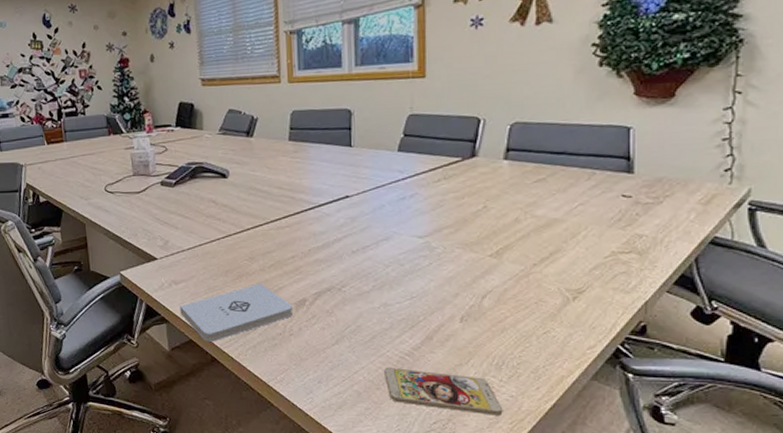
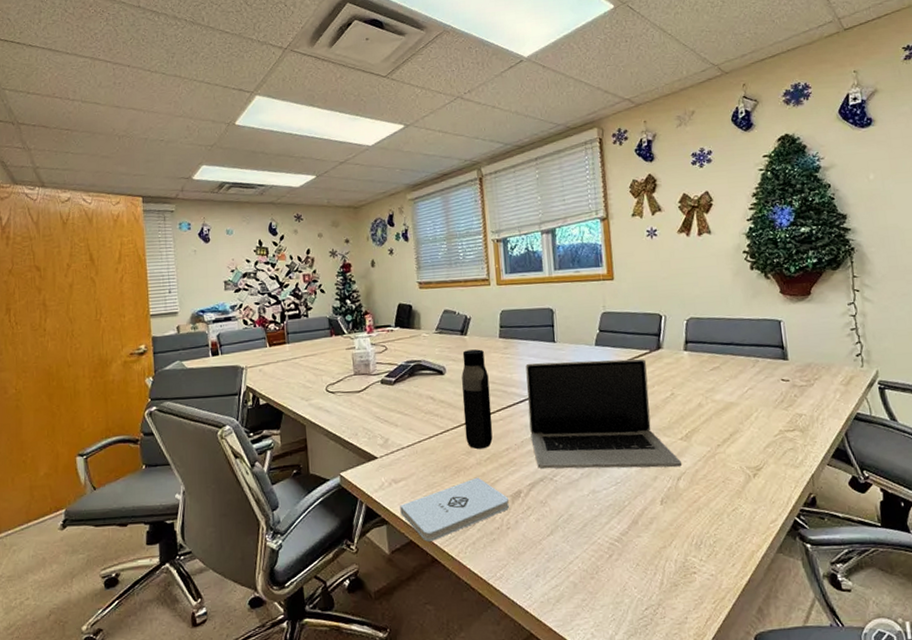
water bottle: none [246,152,278,256] -> present [461,349,493,450]
laptop: none [317,167,489,285] -> present [525,358,682,470]
smartphone: present [384,367,503,416] -> none [597,554,706,596]

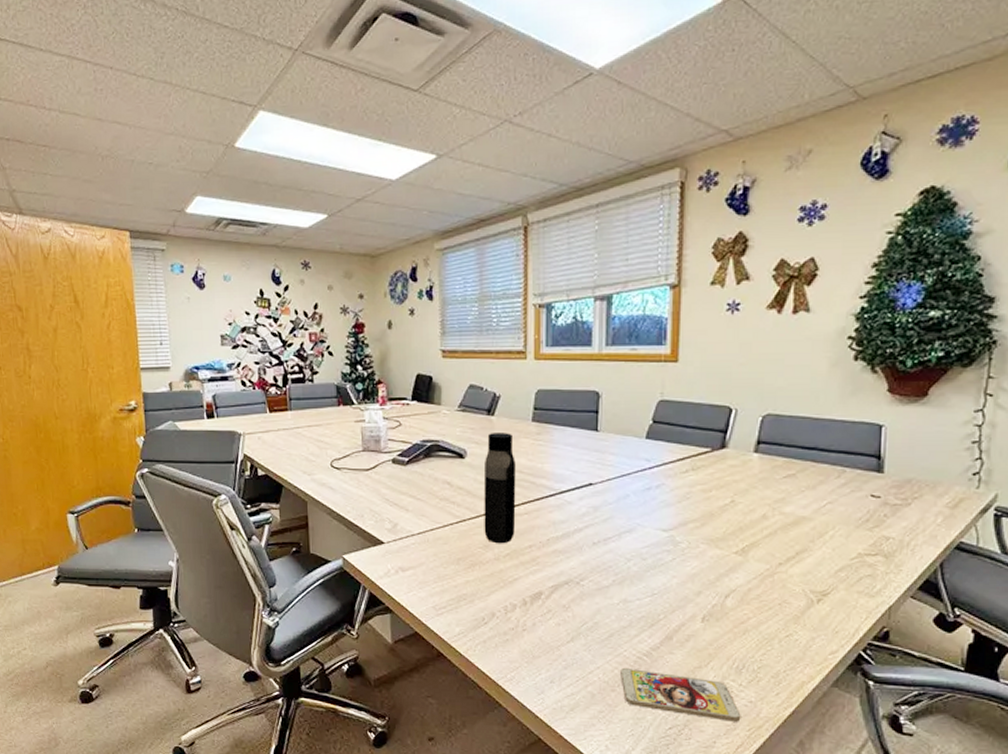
notepad: present [400,477,509,541] -> none [406,573,527,635]
laptop: present [525,358,682,470] -> none [559,453,733,584]
smartphone: none [597,554,706,596] -> present [620,667,741,722]

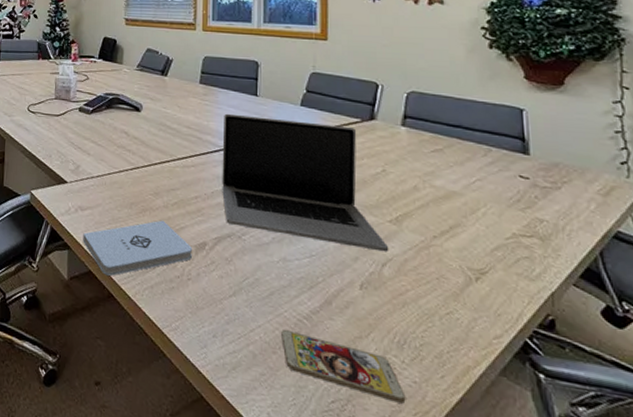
notepad: none [406,573,527,635] -> present [83,220,192,276]
water bottle: present [483,433,516,544] -> none [155,91,185,193]
laptop: none [559,453,733,584] -> present [222,113,389,253]

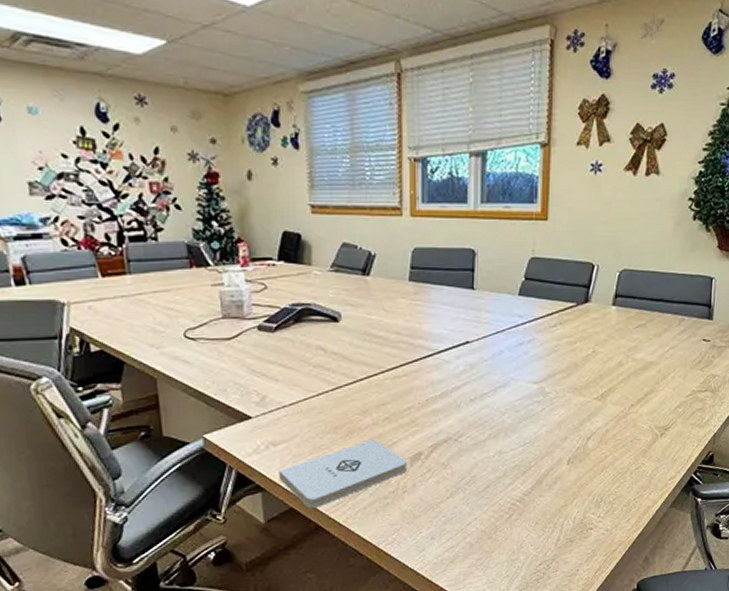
laptop: present [222,113,389,253] -> none [436,312,594,430]
smartphone: present [281,329,406,404] -> none [496,515,599,550]

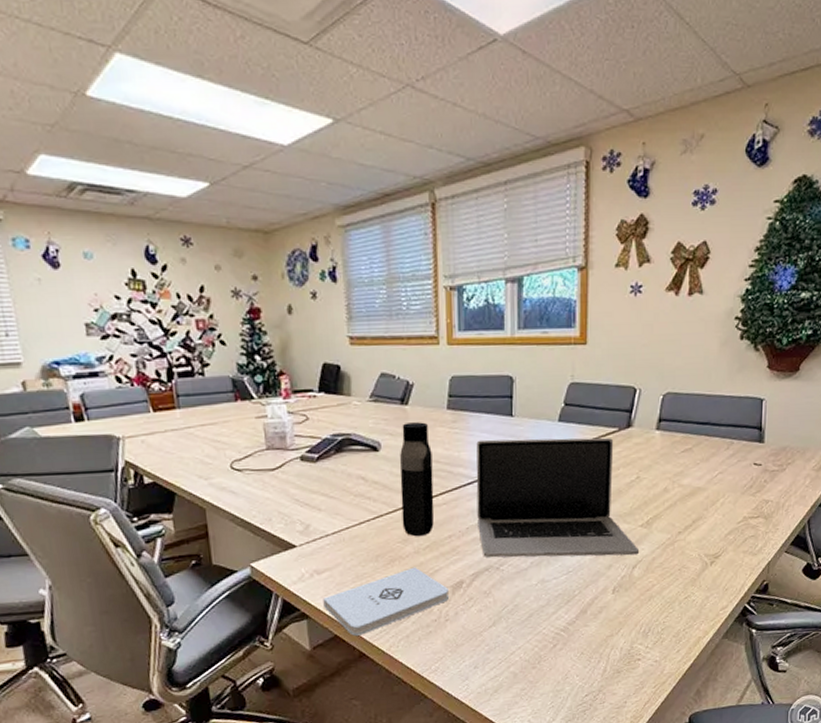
water bottle: none [360,293,394,409] -> present [399,422,435,537]
laptop: none [436,312,594,430] -> present [476,437,640,558]

